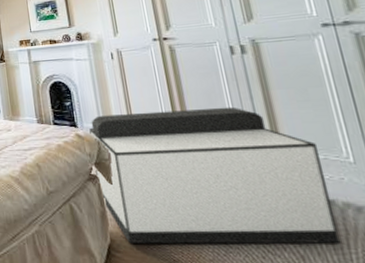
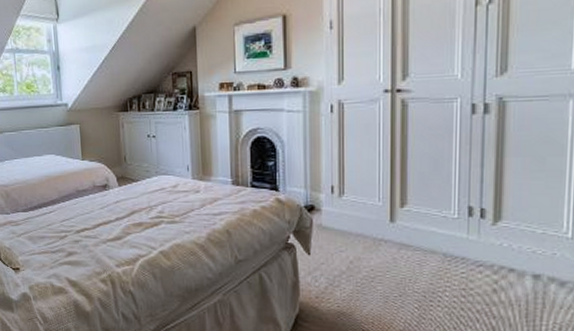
storage bench: present [89,107,341,244] -> none [292,174,539,317]

